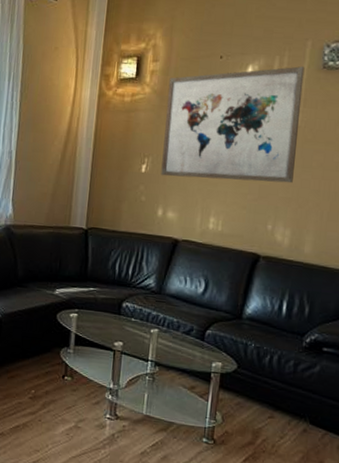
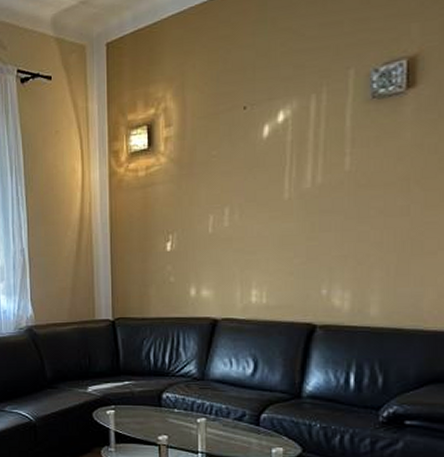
wall art: present [161,66,305,184] -> none [186,101,349,252]

